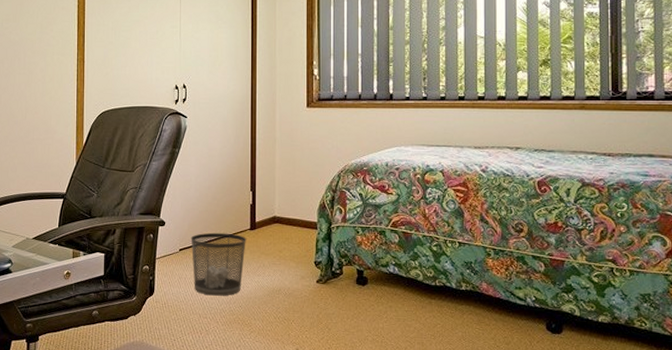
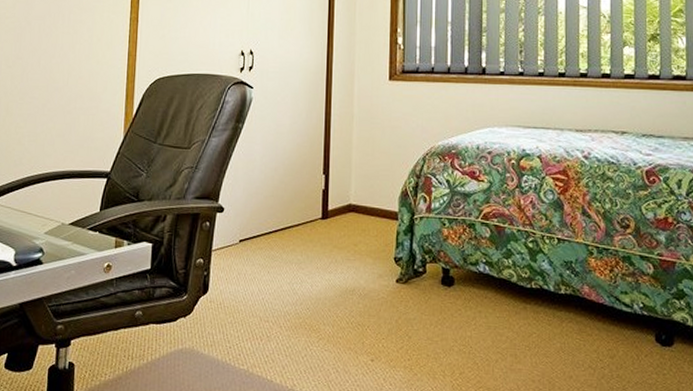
waste bin: present [191,232,246,296] -> none [253,221,317,296]

